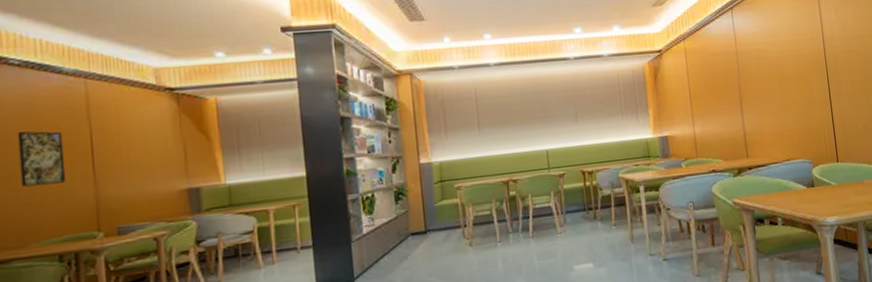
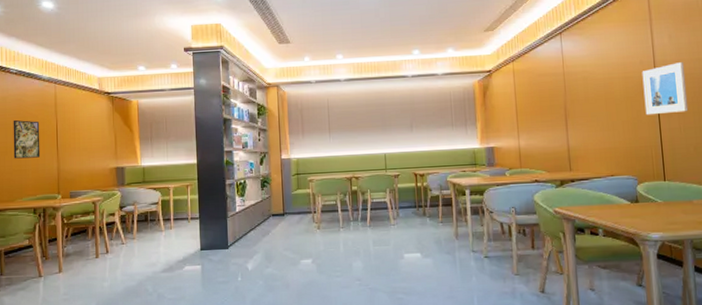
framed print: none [812,38,857,95] -> present [642,62,689,115]

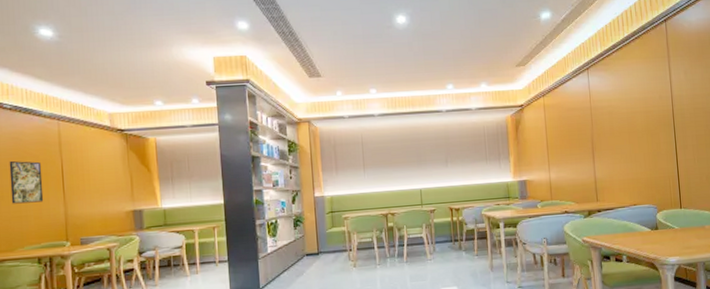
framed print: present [642,62,689,115] -> none [661,97,702,147]

